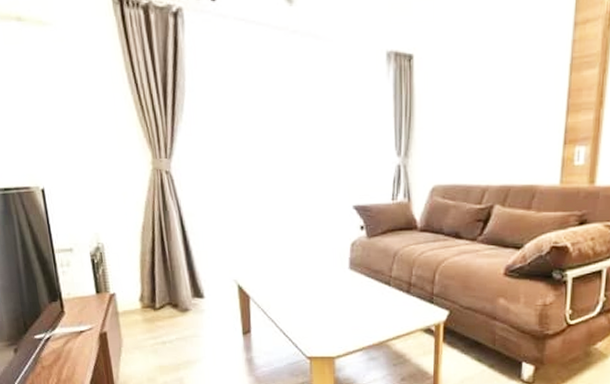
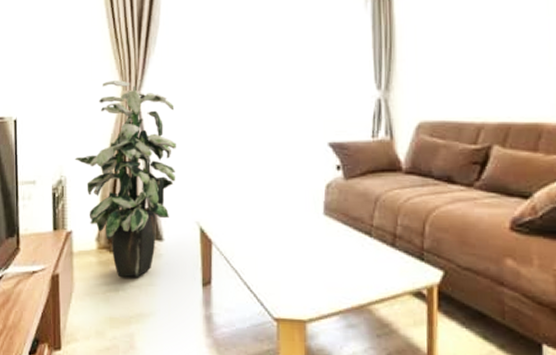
indoor plant: none [110,148,212,331] -> present [74,80,176,277]

